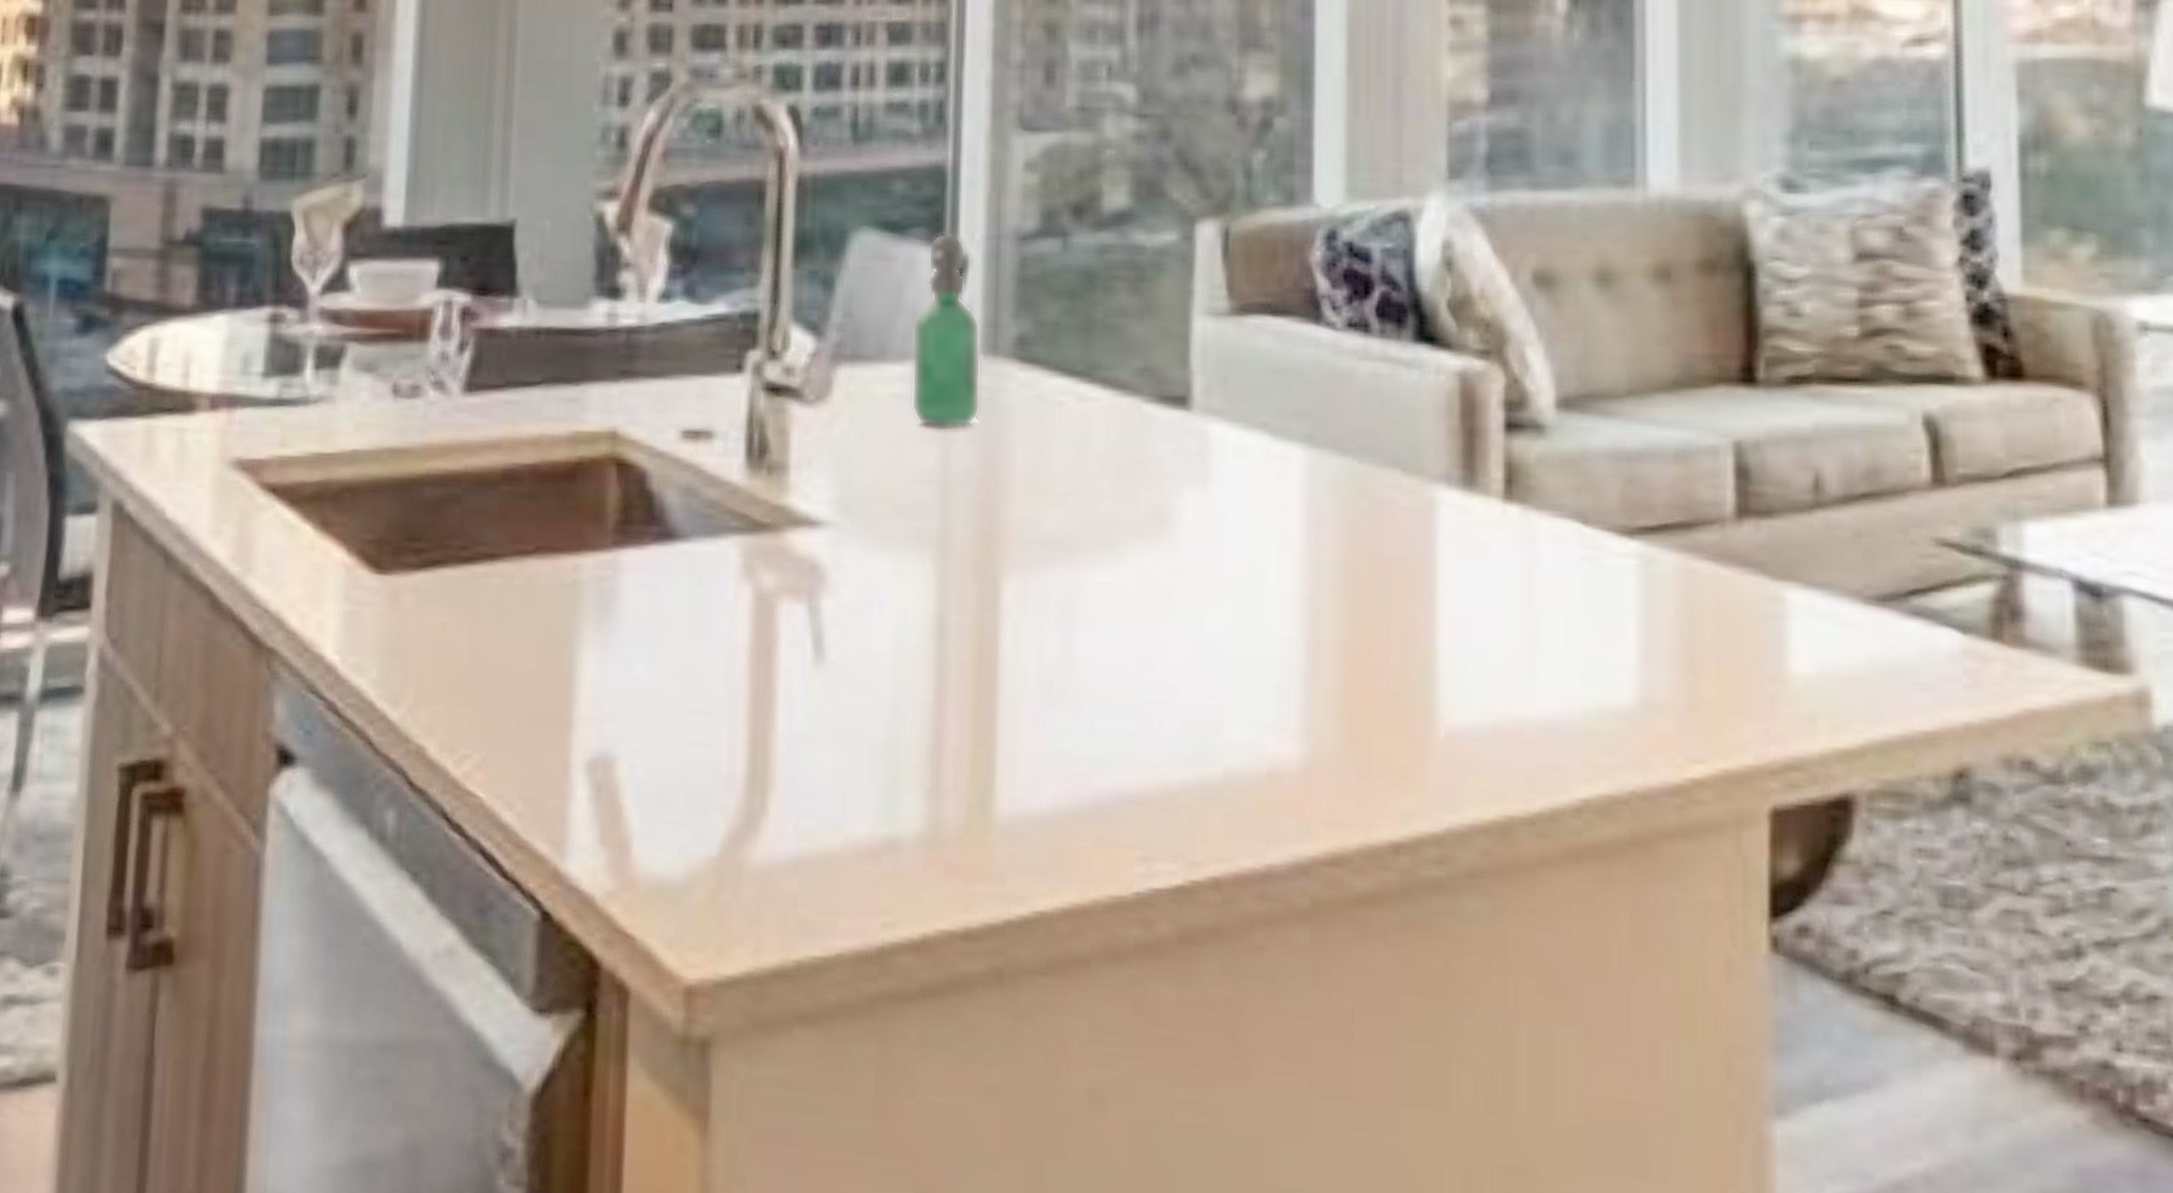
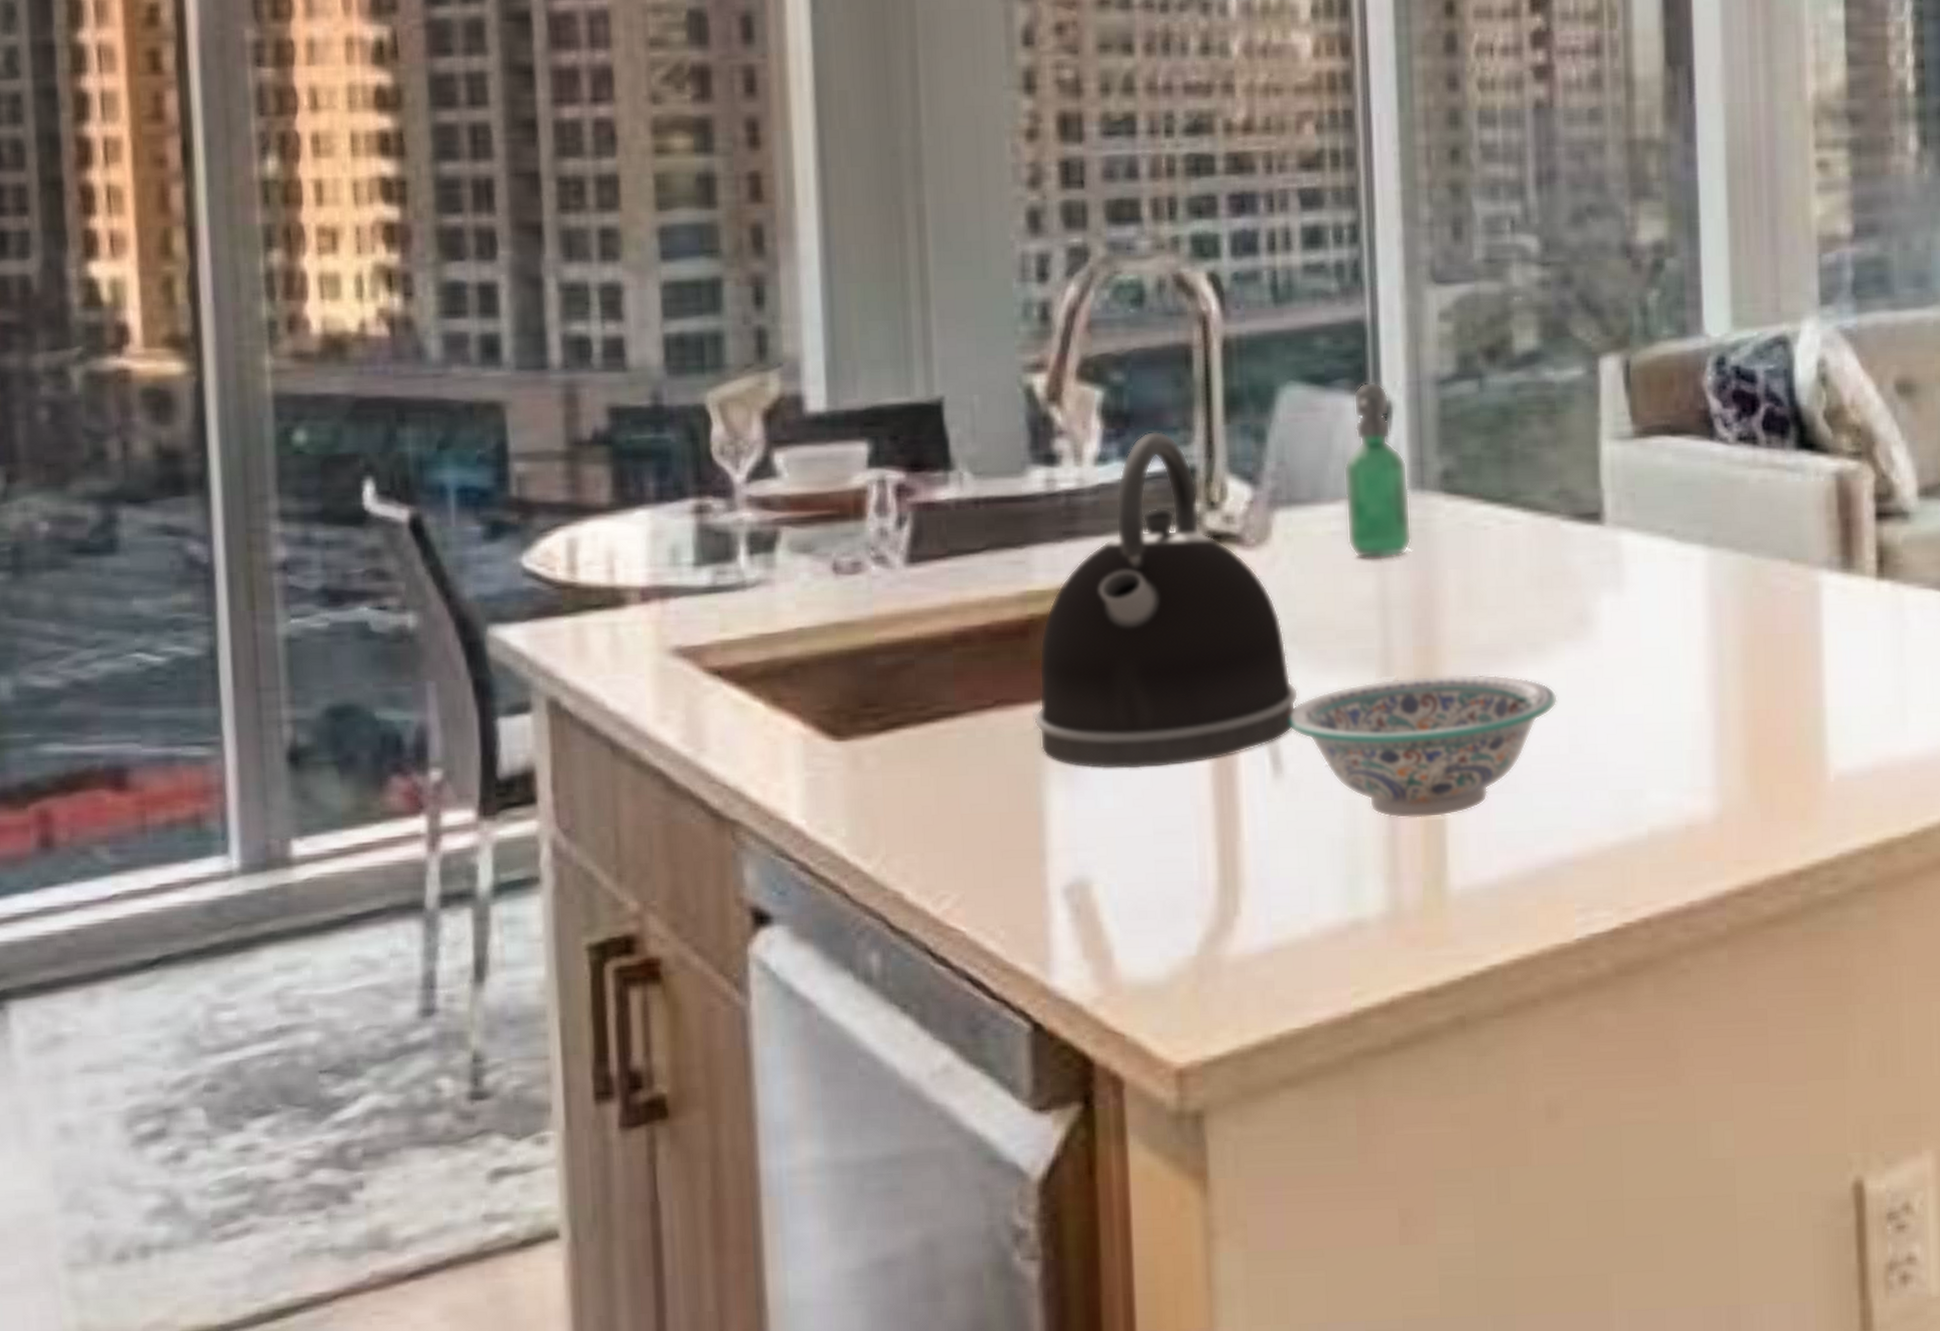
kettle: none [573,270,848,637] -> present [1034,430,1299,768]
decorative bowl: none [833,564,1129,729] -> present [1287,674,1558,819]

